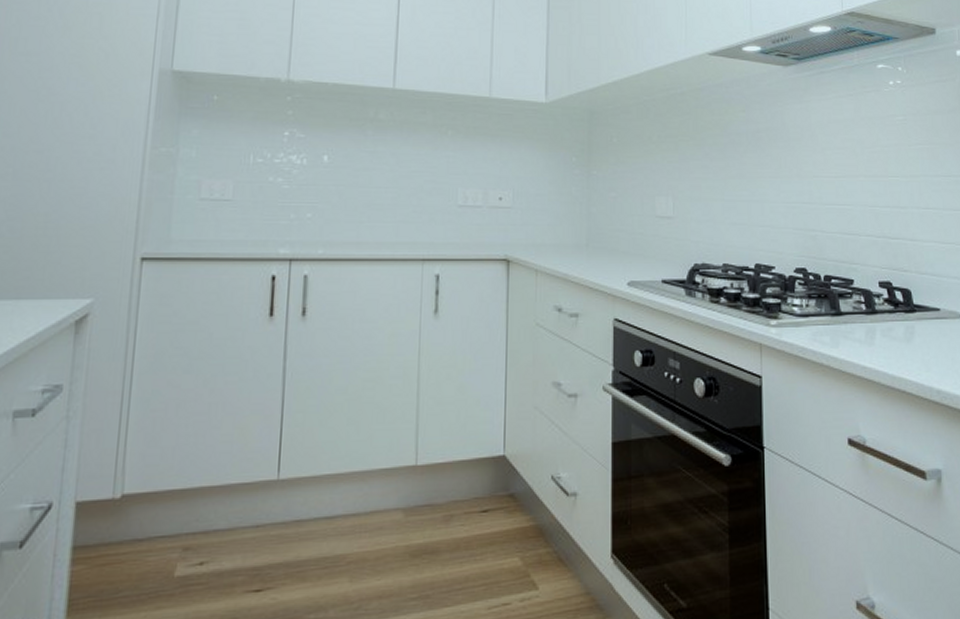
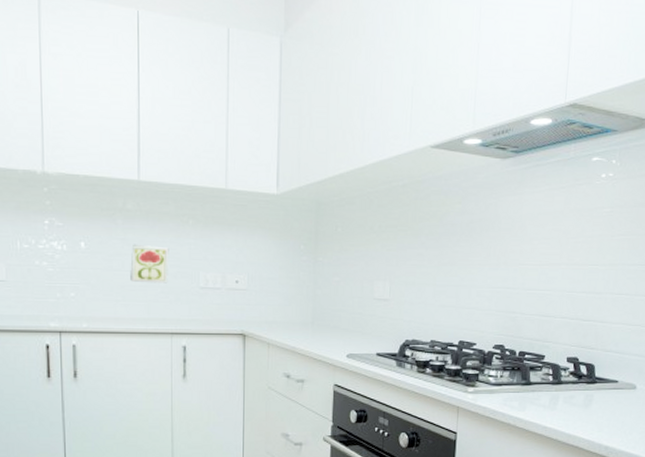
decorative tile: none [378,157,424,202] -> present [130,244,169,284]

